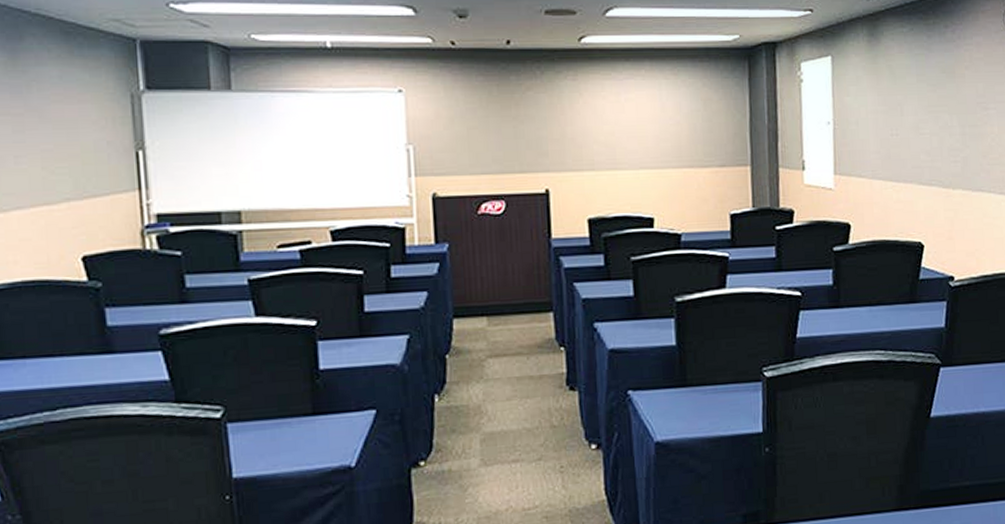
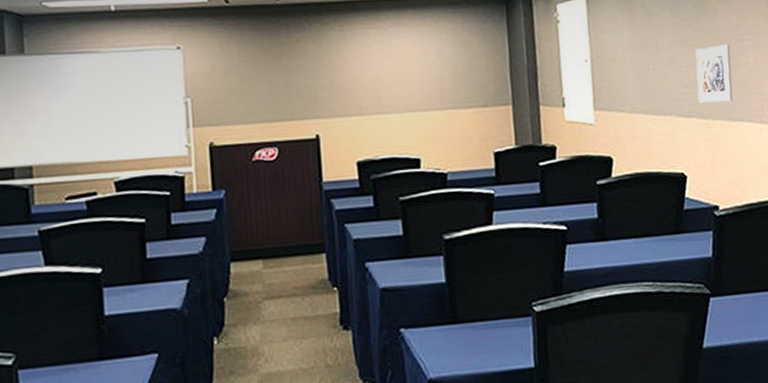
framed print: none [939,112,975,172] -> present [695,44,733,103]

